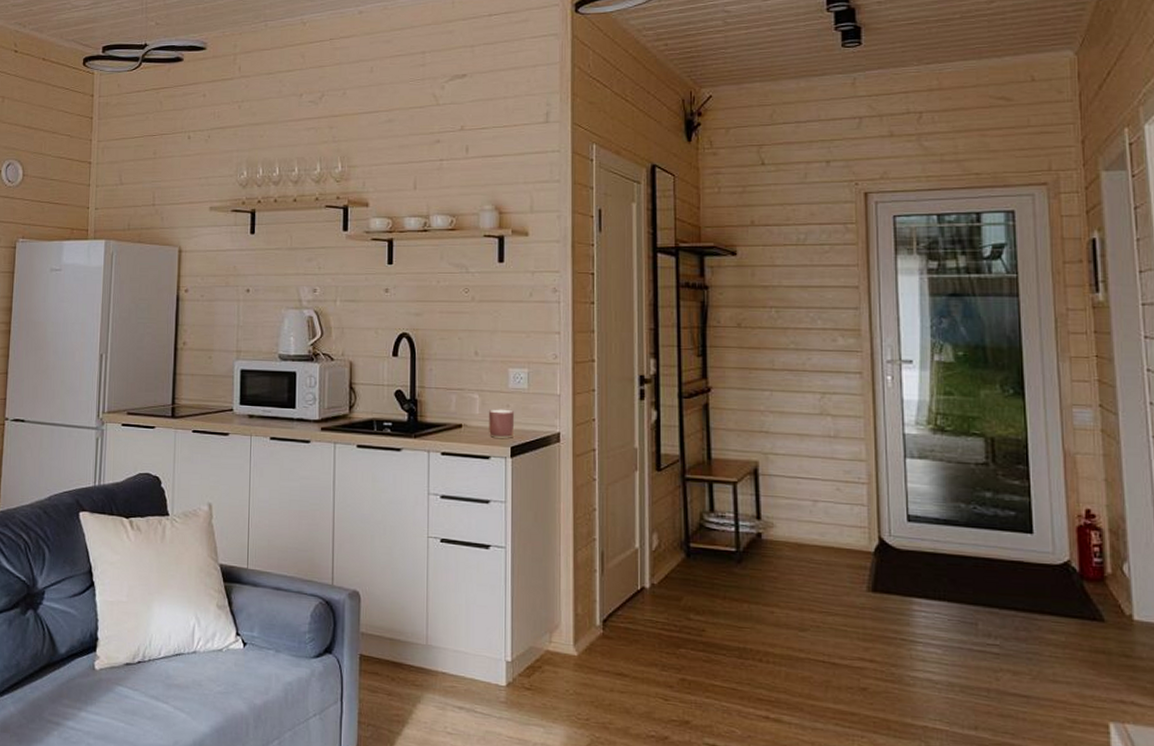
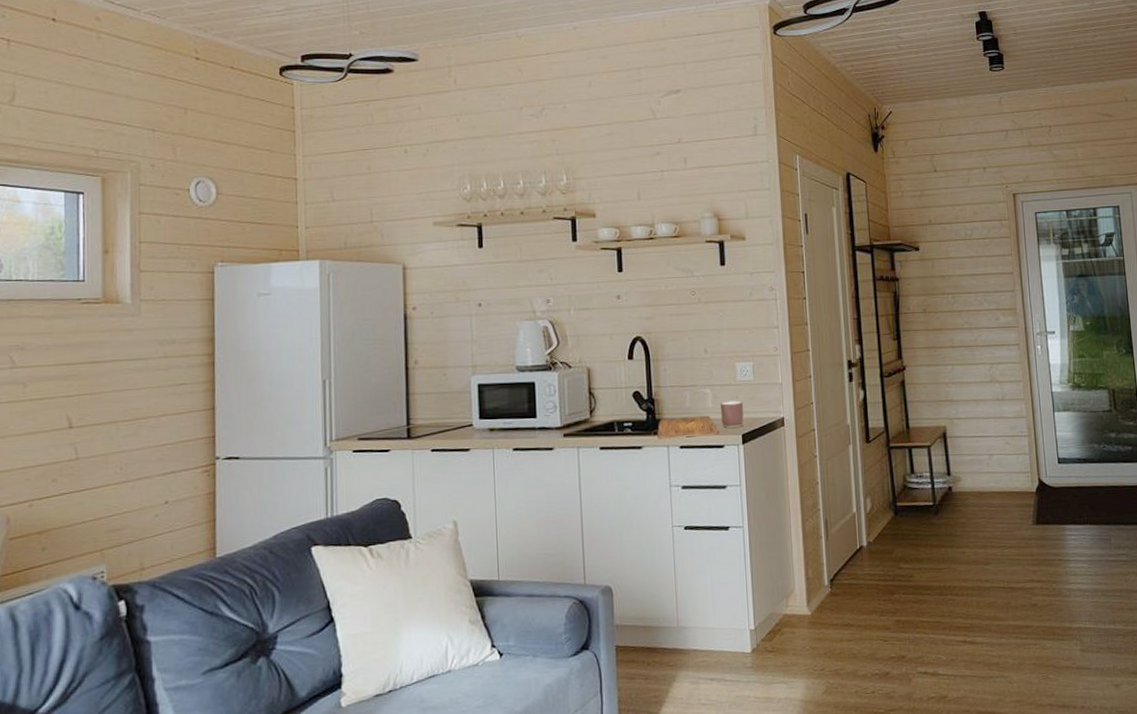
cutting board: none [418,421,485,445] -> present [657,415,719,440]

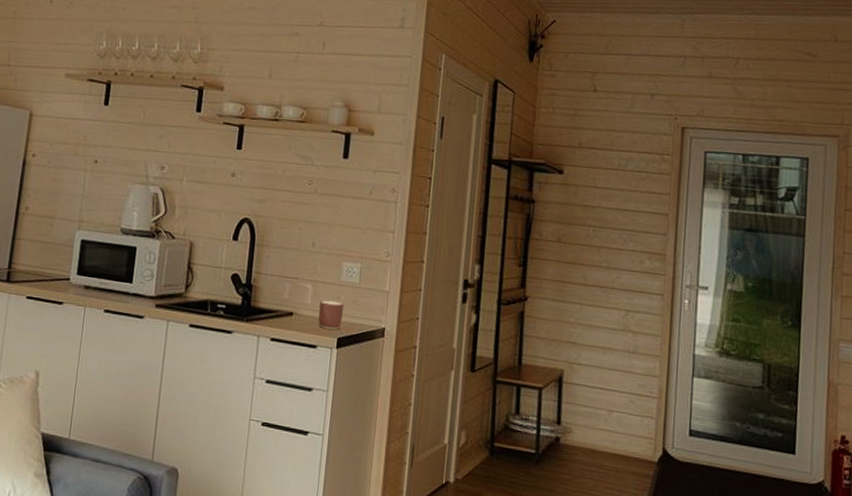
cutting board: present [657,415,719,440] -> none [249,307,314,333]

